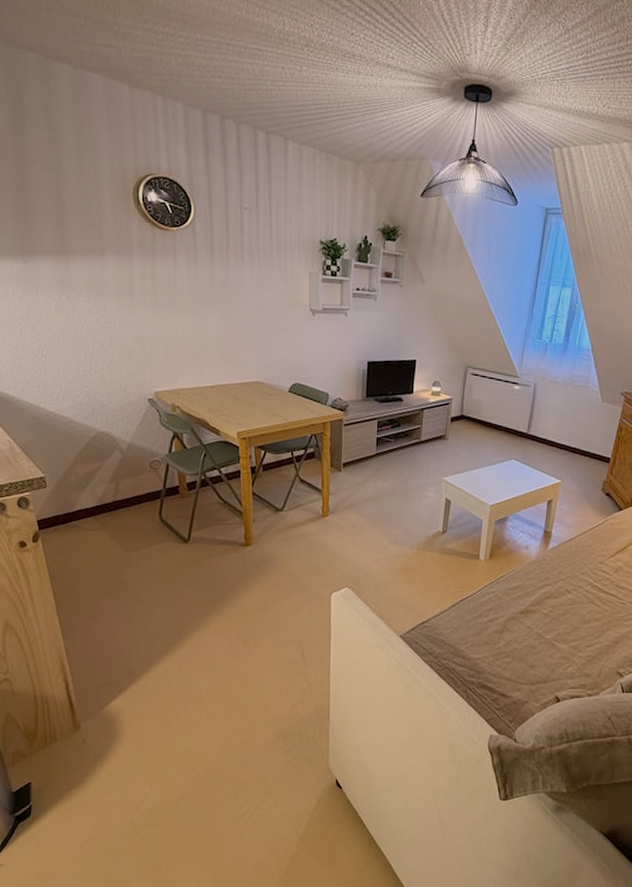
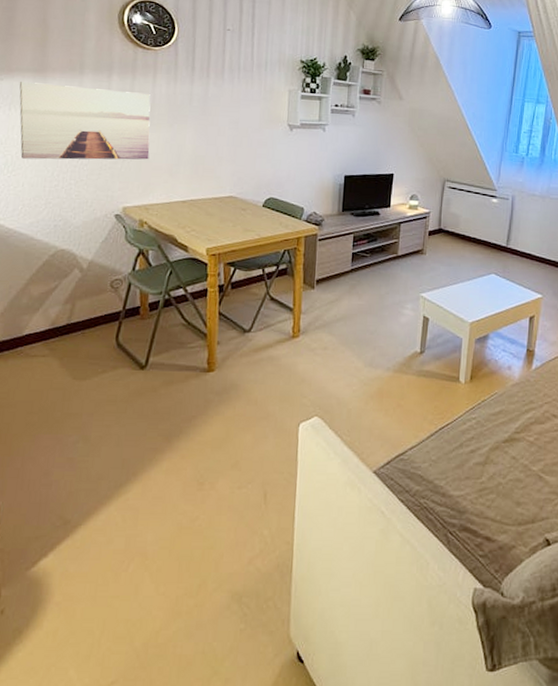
wall art: none [42,265,176,345] -> present [19,82,151,160]

